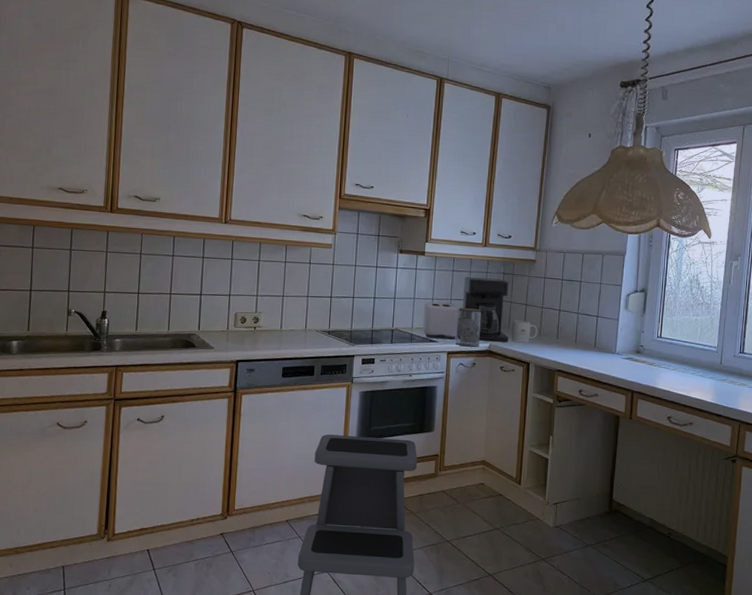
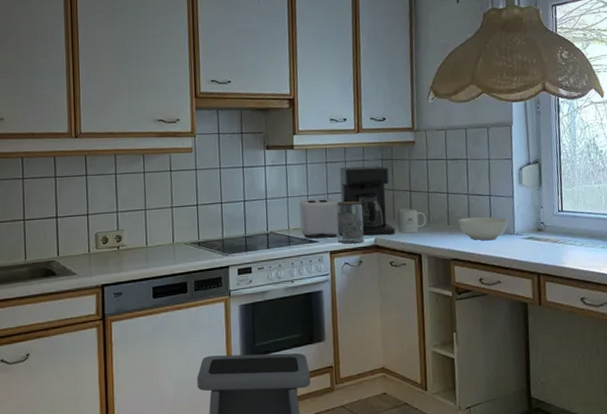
bowl: none [566,334,612,357] -> present [458,216,509,241]

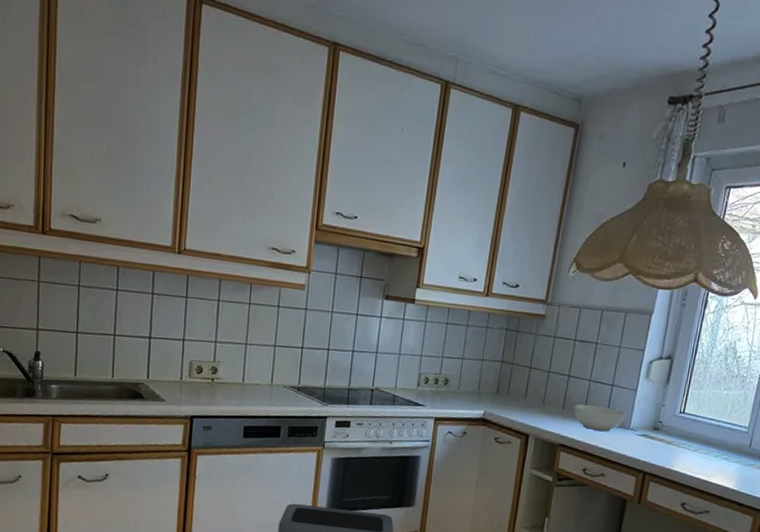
toaster: present [299,198,339,239] -> none [407,358,451,404]
jar: present [336,201,364,244] -> none [444,367,478,414]
coffee maker: present [339,165,395,236] -> none [455,331,512,411]
mug: present [397,208,426,234] -> none [509,385,542,412]

